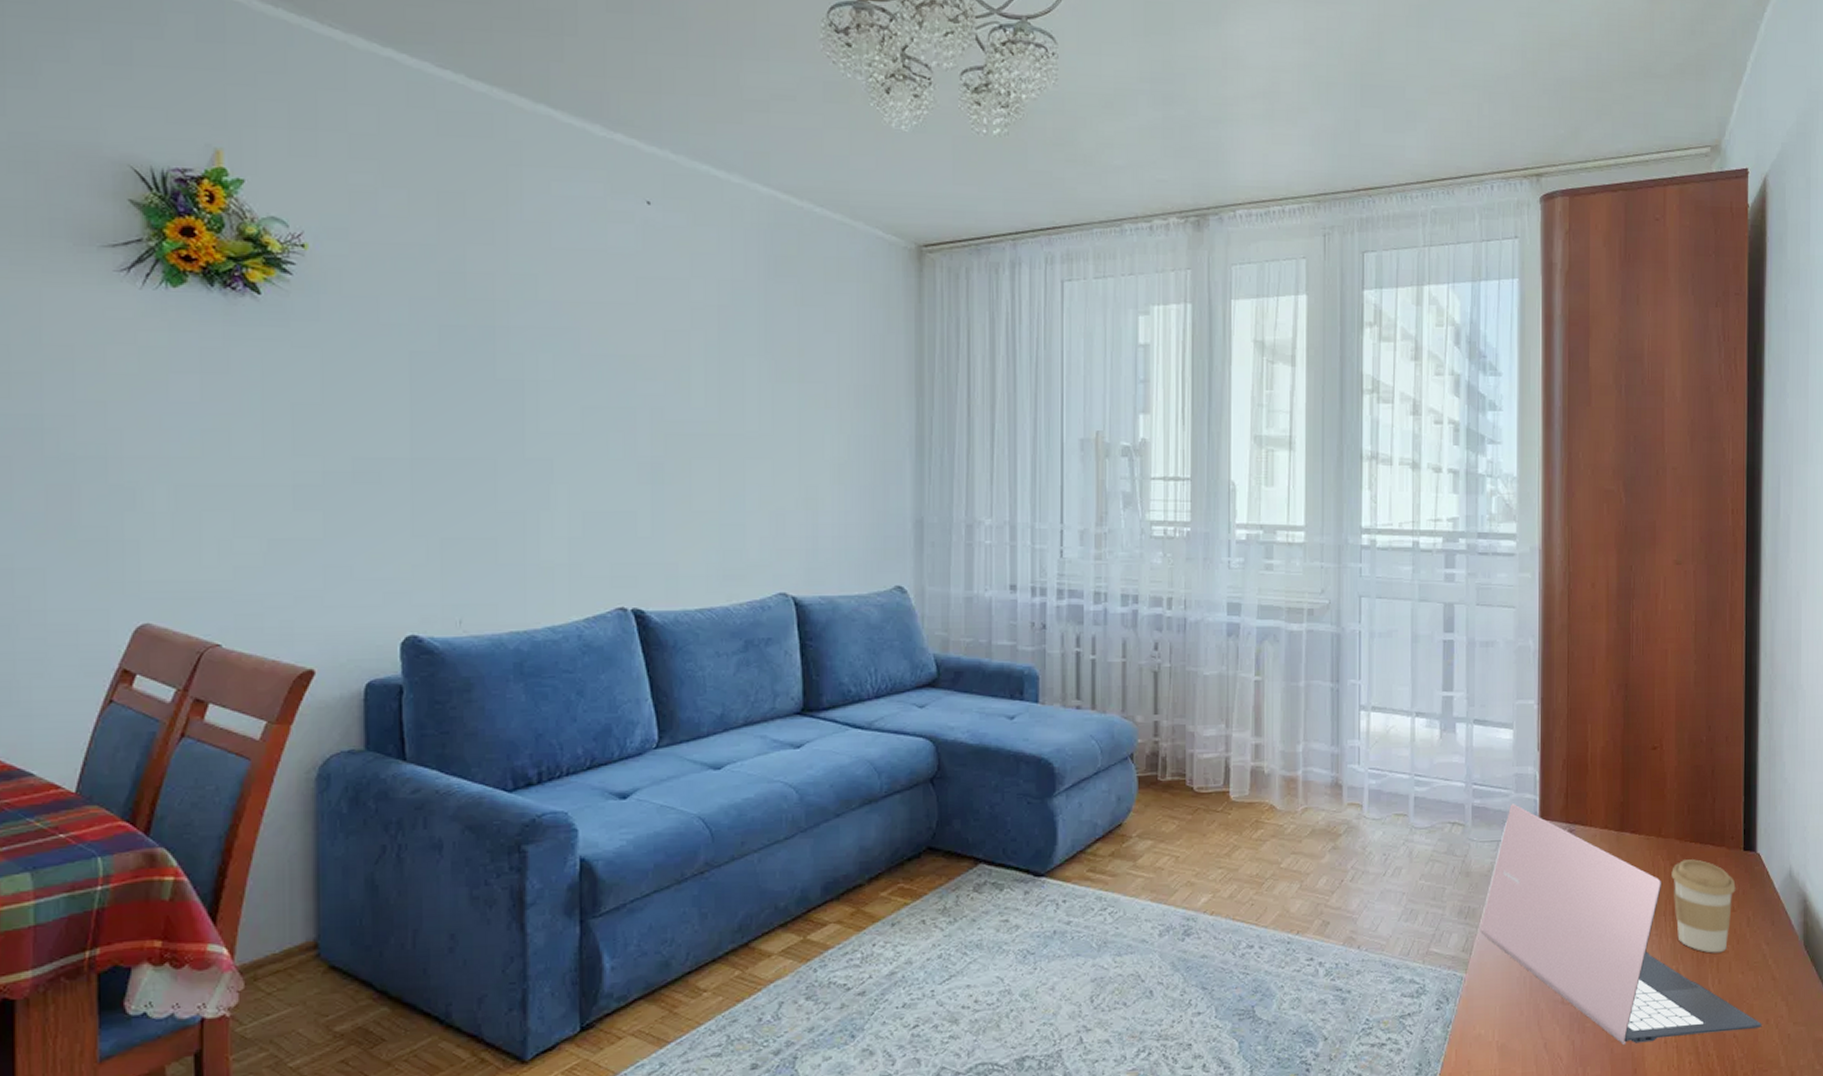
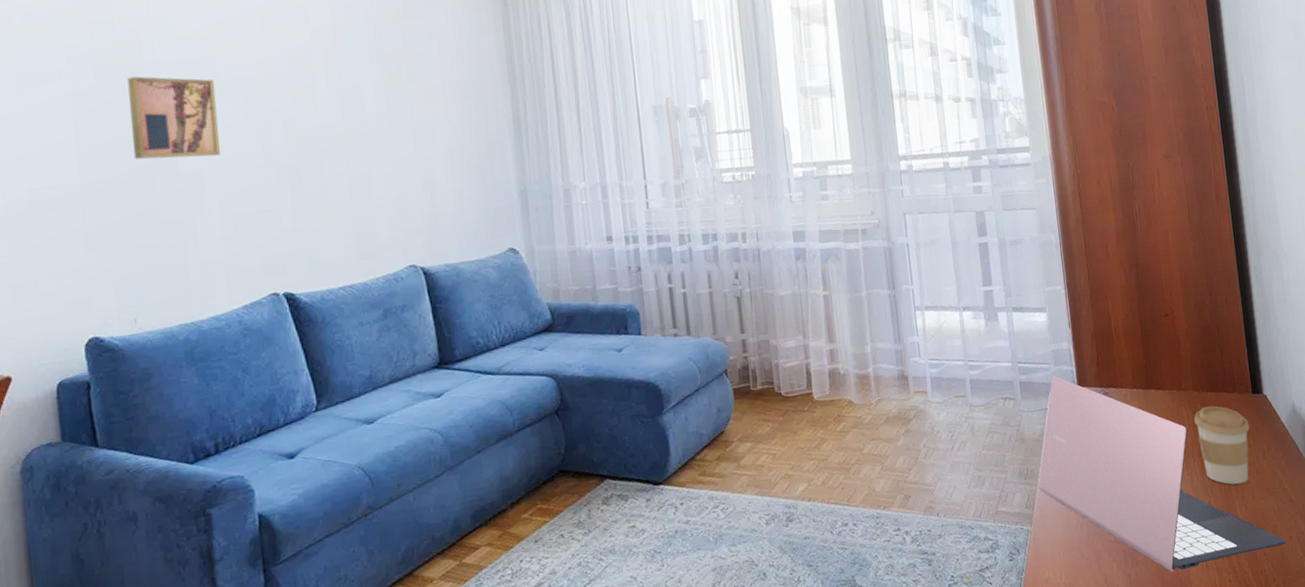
wall art: none [475,340,576,442] -> present [127,76,221,160]

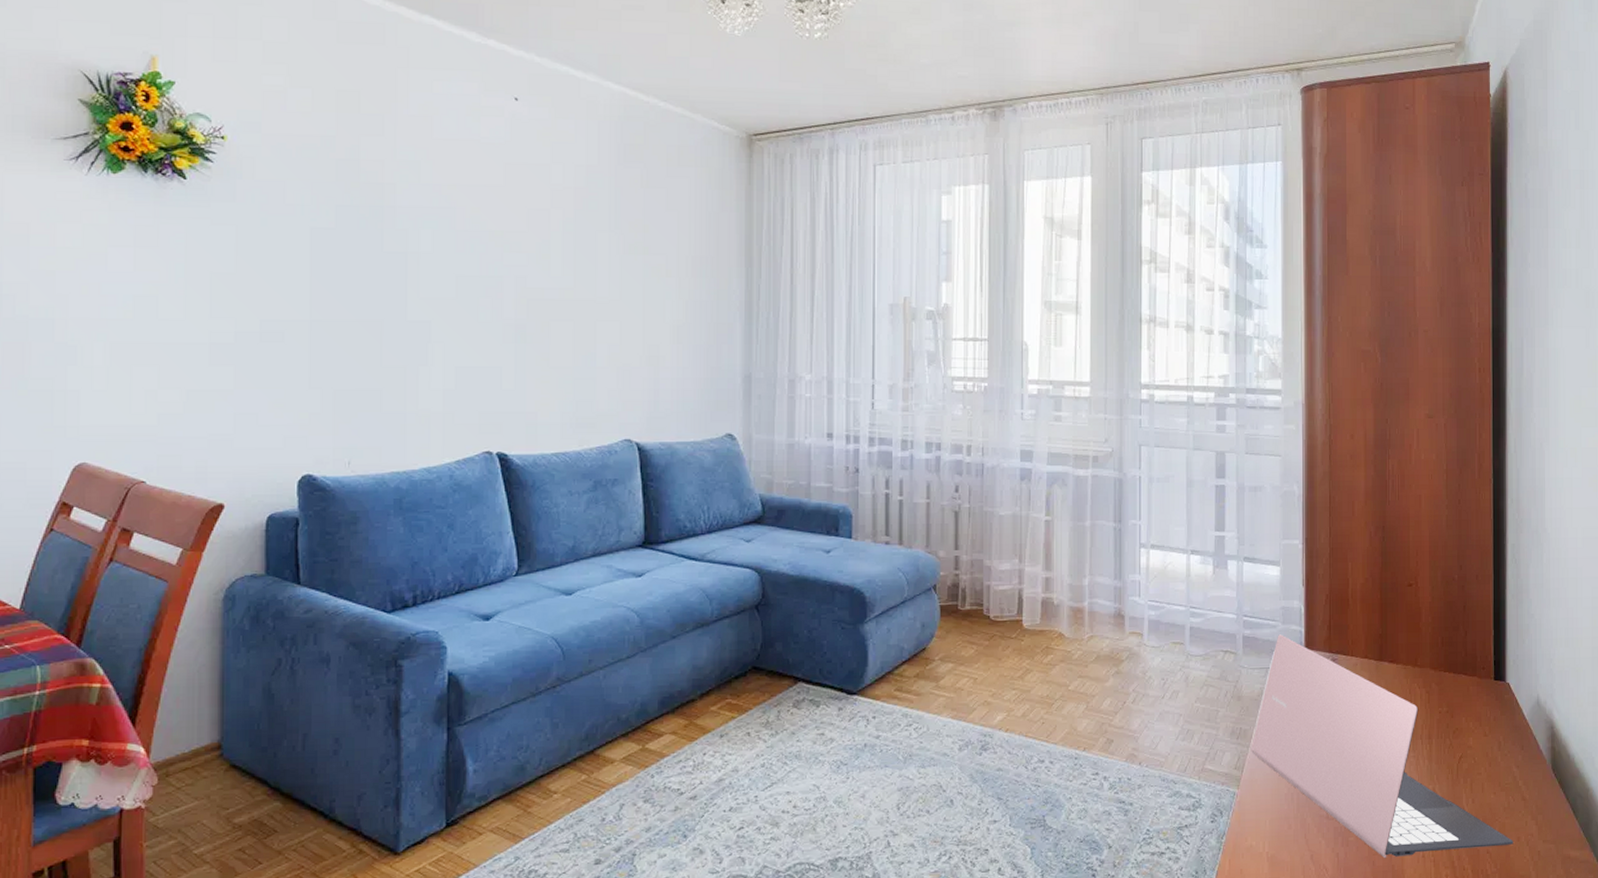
wall art: present [127,76,221,160] -> none [365,218,452,306]
coffee cup: present [1194,406,1250,485] -> none [1427,687,1487,775]

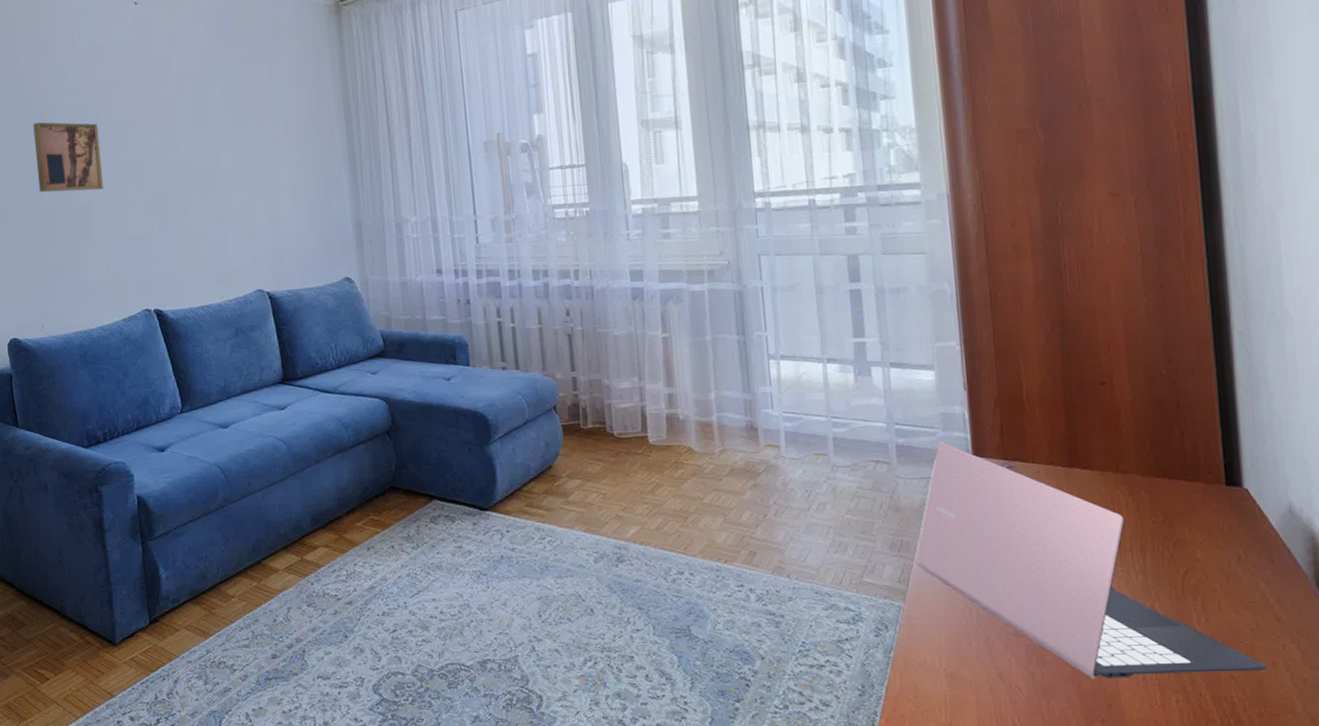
wall art: none [365,218,452,306] -> present [33,122,104,193]

